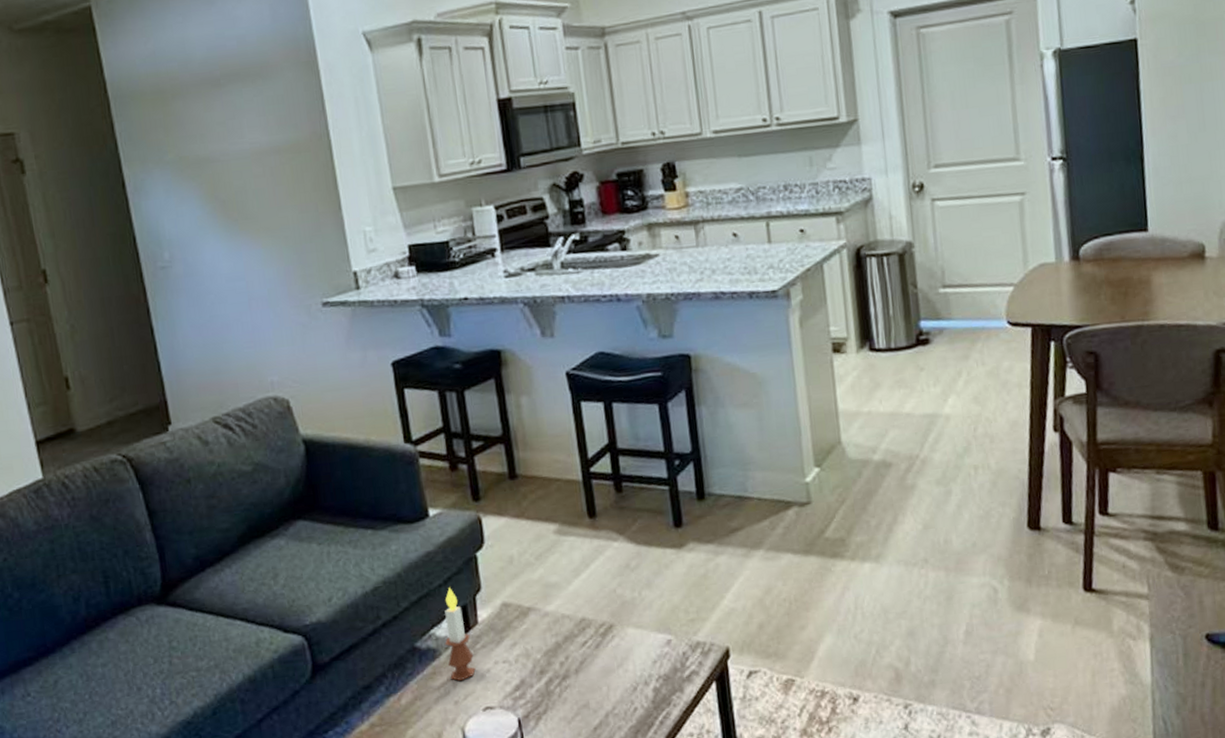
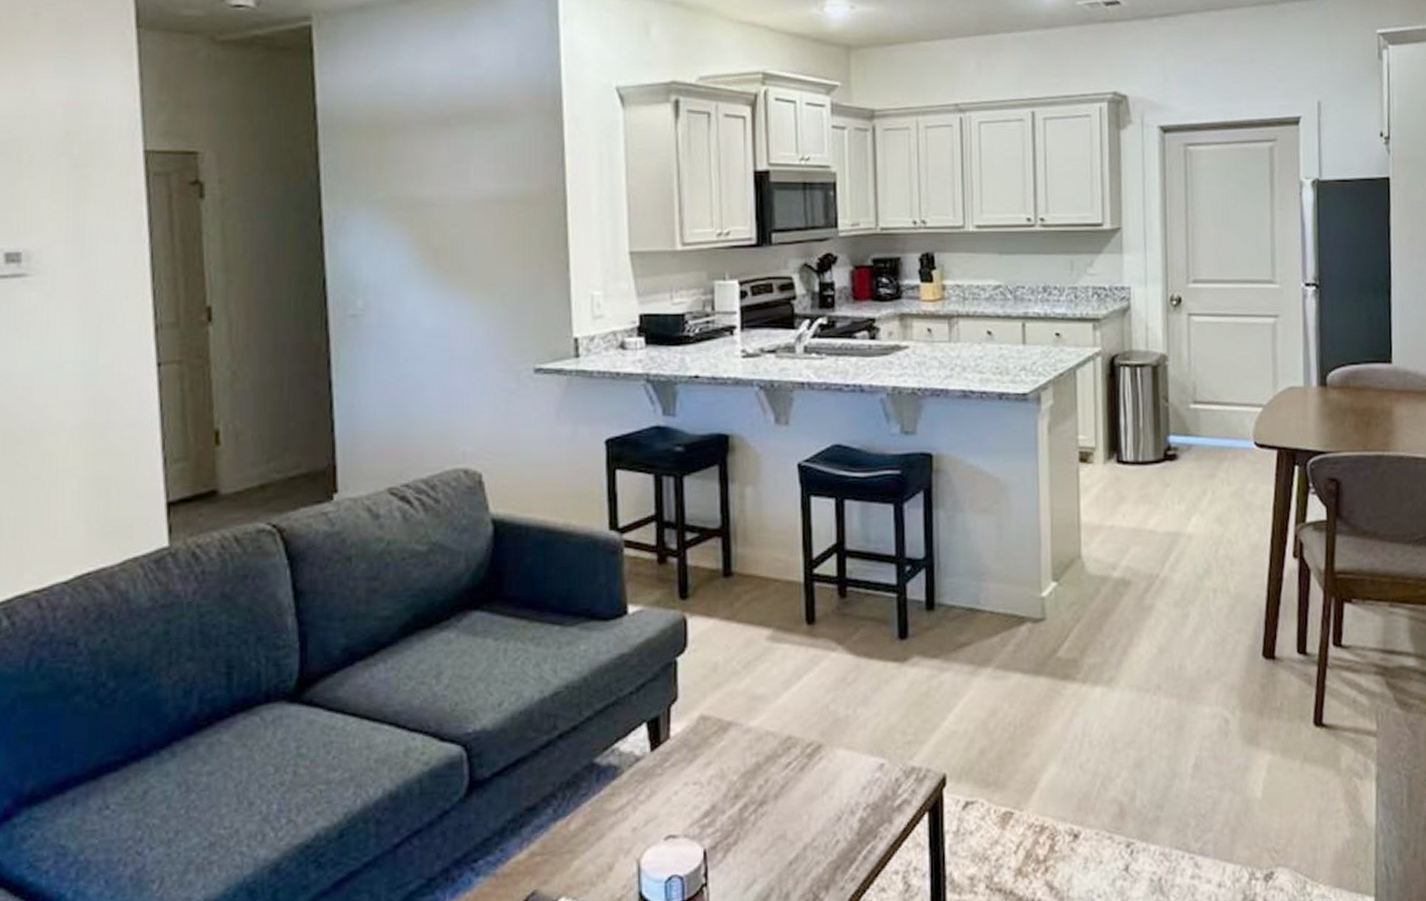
candle: present [445,587,476,681] -> none [629,696,661,804]

